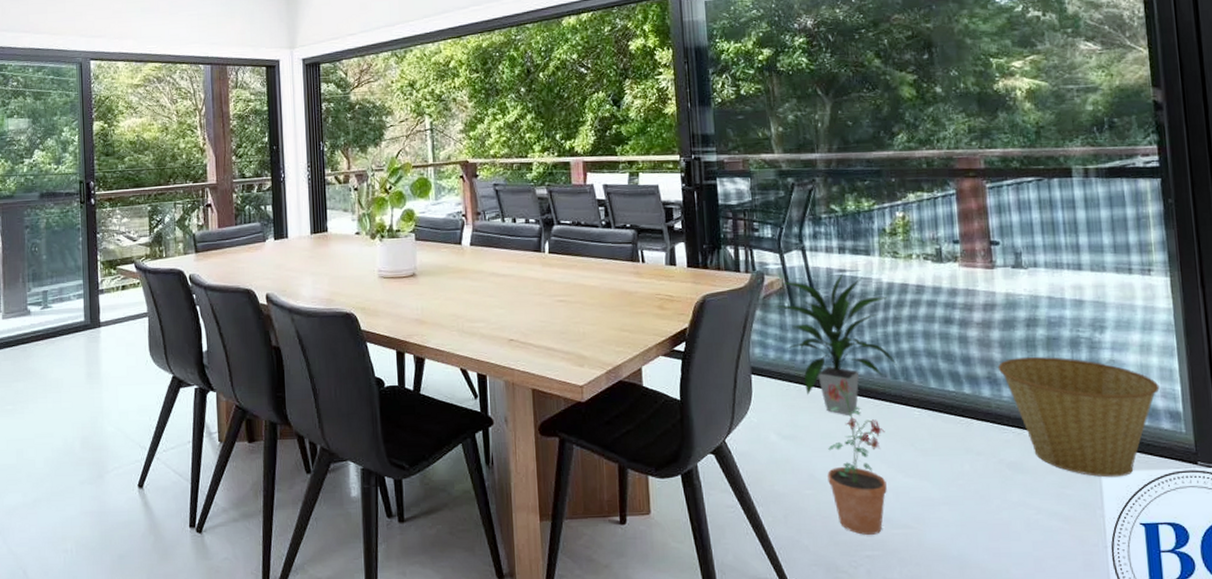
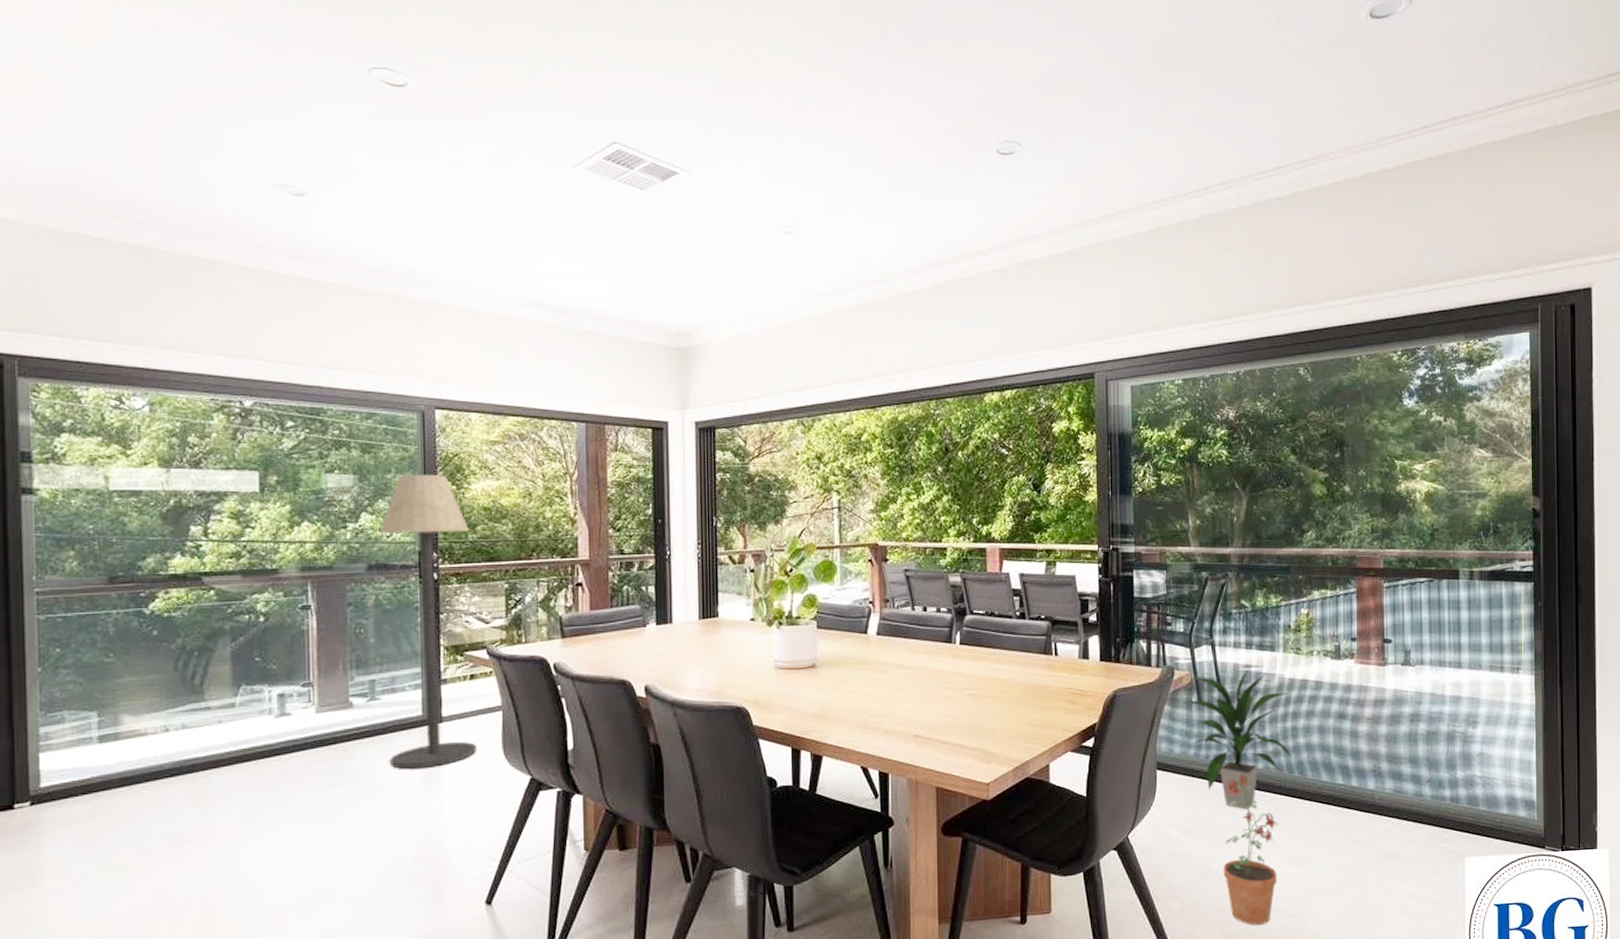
floor lamp: none [48,115,128,367] -> present [379,474,477,769]
basket: present [997,357,1160,478] -> none [1383,750,1519,863]

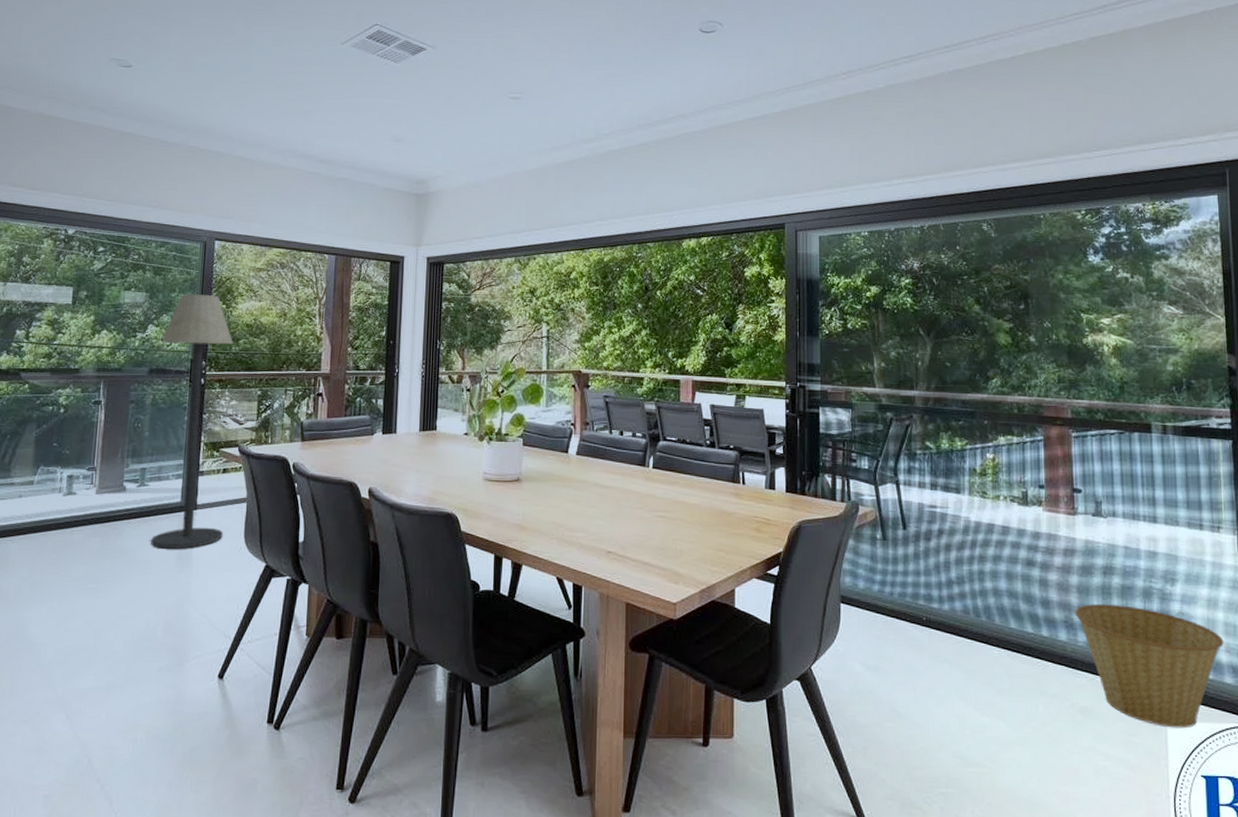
indoor plant: present [1183,667,1295,809] -> none [867,508,981,650]
potted plant: present [1223,772,1279,925] -> none [908,612,965,772]
basket: none [1383,750,1519,863] -> present [1074,604,1224,729]

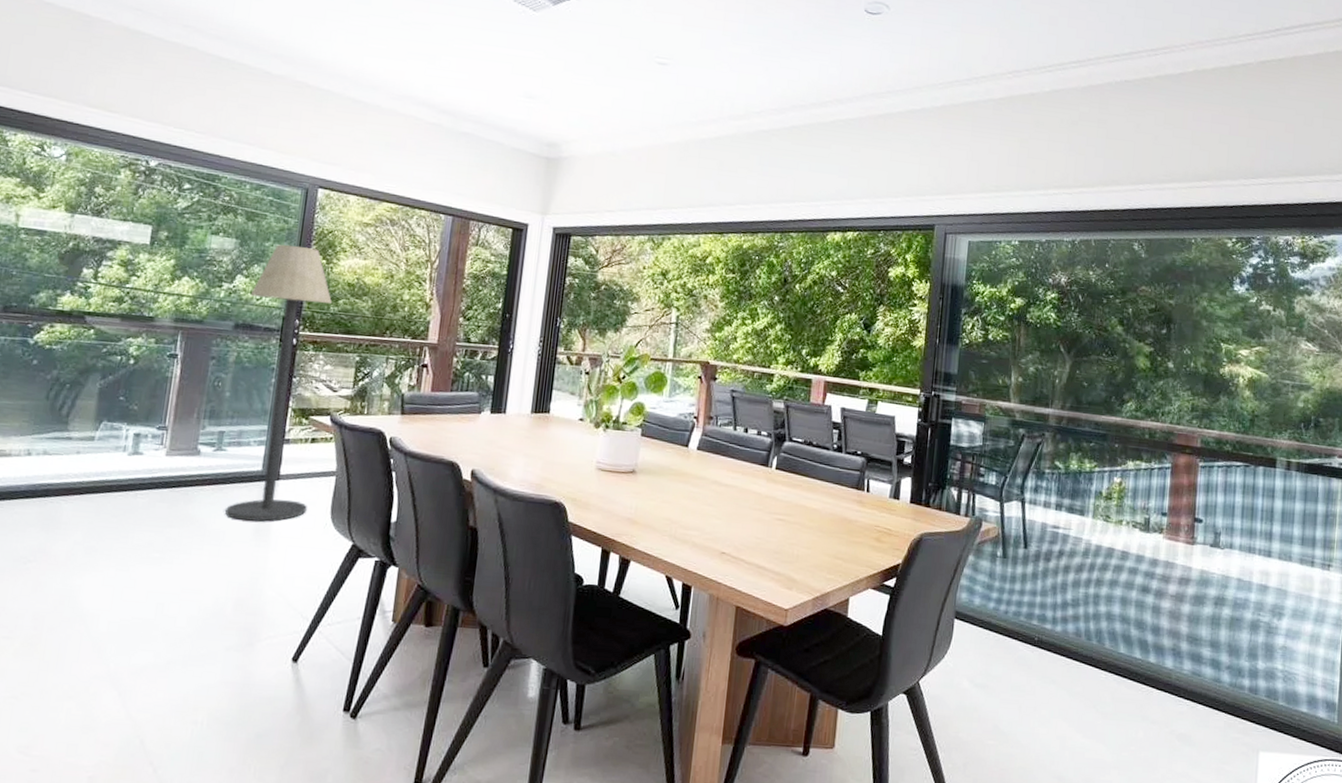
basket: present [1074,604,1224,729] -> none [1183,633,1322,759]

